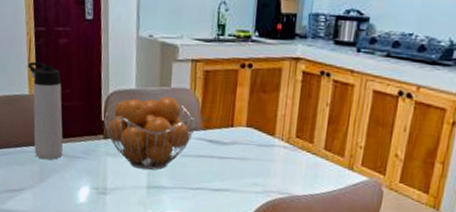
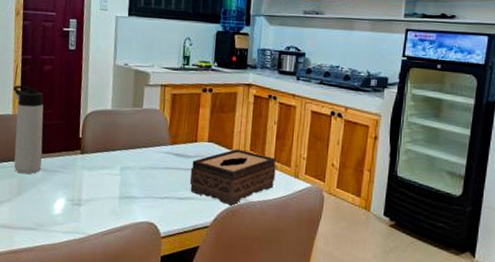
fruit basket: present [103,97,197,171] -> none [81,116,165,182]
tissue box: none [224,135,327,200] -> present [189,149,276,206]

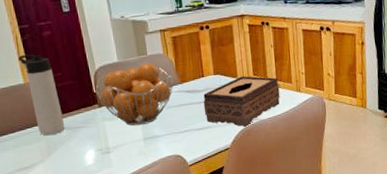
fruit basket: none [81,116,165,182] -> present [95,63,175,126]

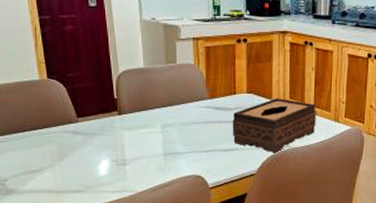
thermos bottle: present [17,54,65,136] -> none [35,48,80,140]
fruit basket: present [95,63,175,126] -> none [116,73,203,140]

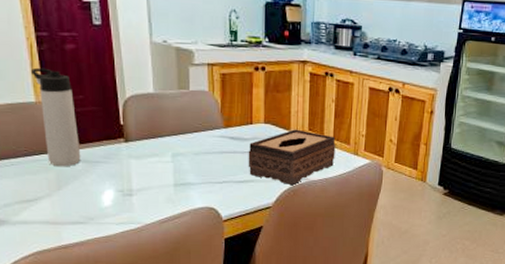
thermos bottle: none [35,48,80,140] -> present [30,67,81,167]

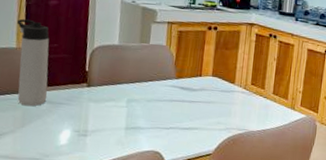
tissue box: present [248,129,336,186] -> none [194,83,275,135]

